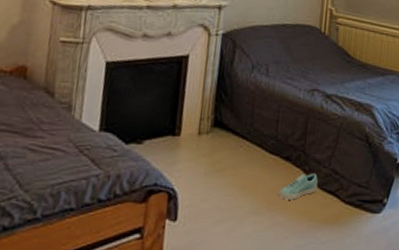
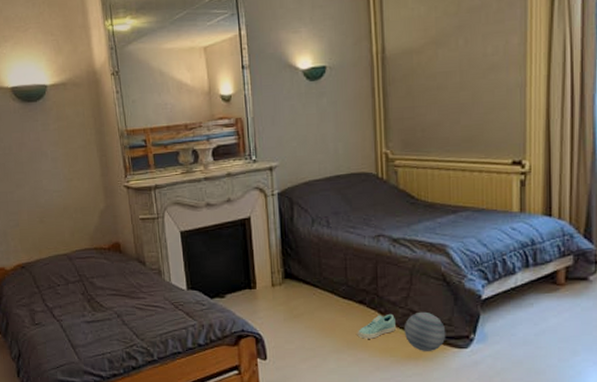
decorative ball: none [324,172,363,215] -> present [404,311,446,351]

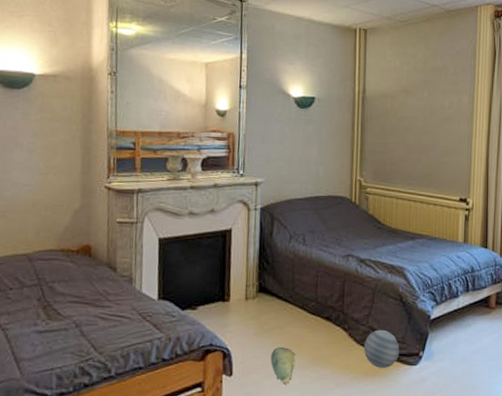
plush toy: none [304,332,331,368] -> present [270,347,297,385]
sneaker: present [357,313,397,339] -> none [321,330,358,355]

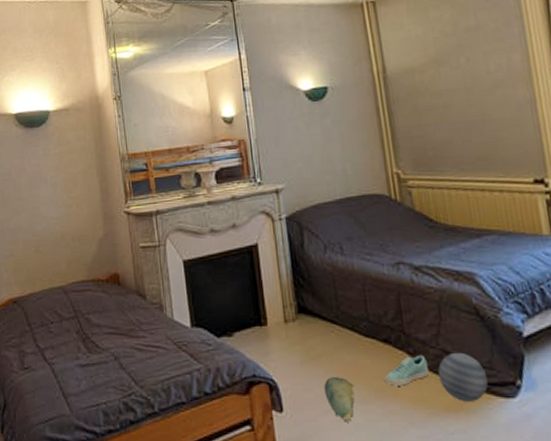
sneaker: none [321,330,358,355] -> present [384,354,430,386]

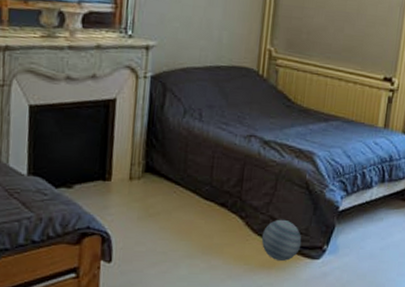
plush toy: present [324,377,355,422] -> none [155,233,186,274]
sneaker: present [384,354,430,386] -> none [214,219,255,245]

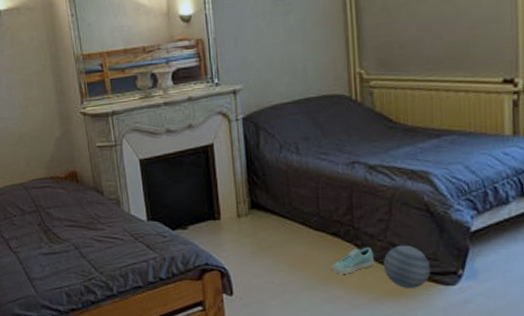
sneaker: none [214,219,255,245] -> present [331,246,375,274]

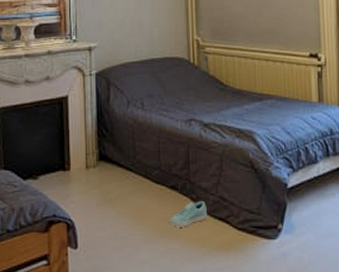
decorative ball: present [383,245,431,288] -> none [215,199,256,242]

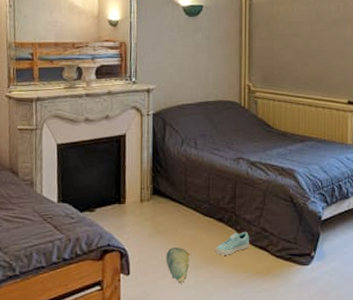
plush toy: none [116,219,143,259] -> present [166,248,191,283]

